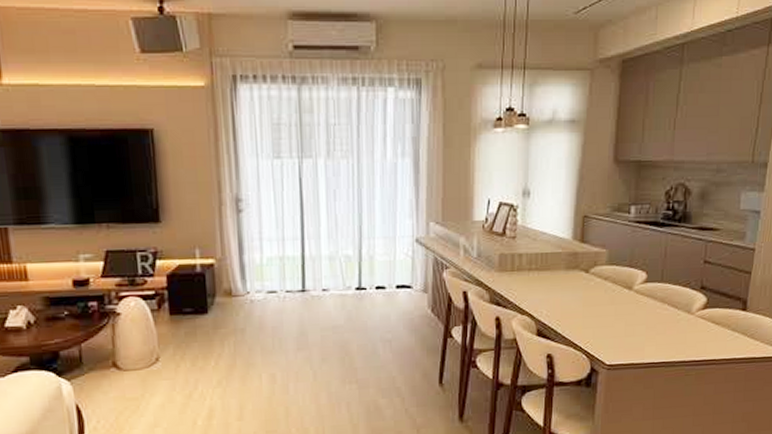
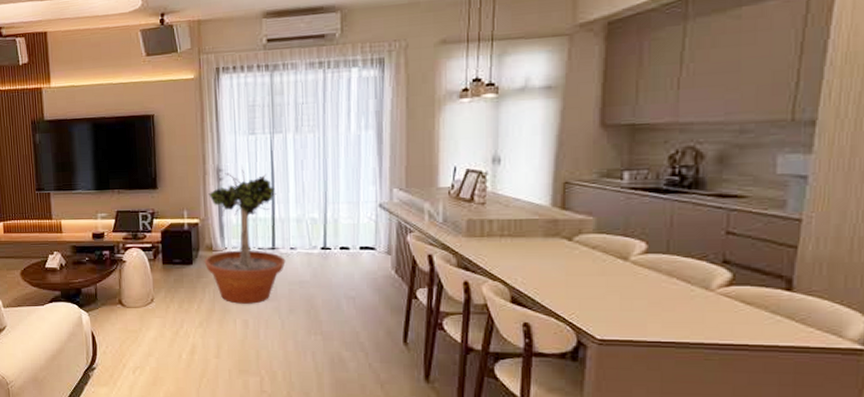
potted tree: none [222,193,318,356] -> present [204,164,286,304]

